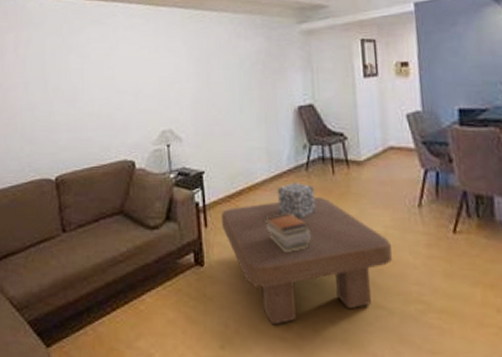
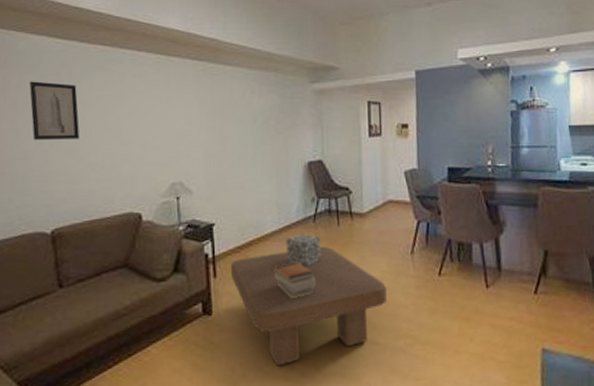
wall art: none [36,38,79,92] -> present [29,81,80,140]

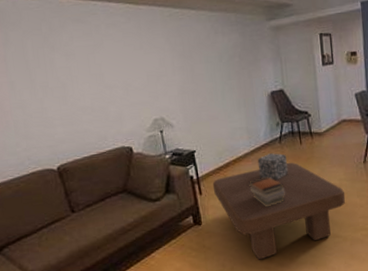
wall art: present [29,81,80,140] -> none [14,37,69,90]

